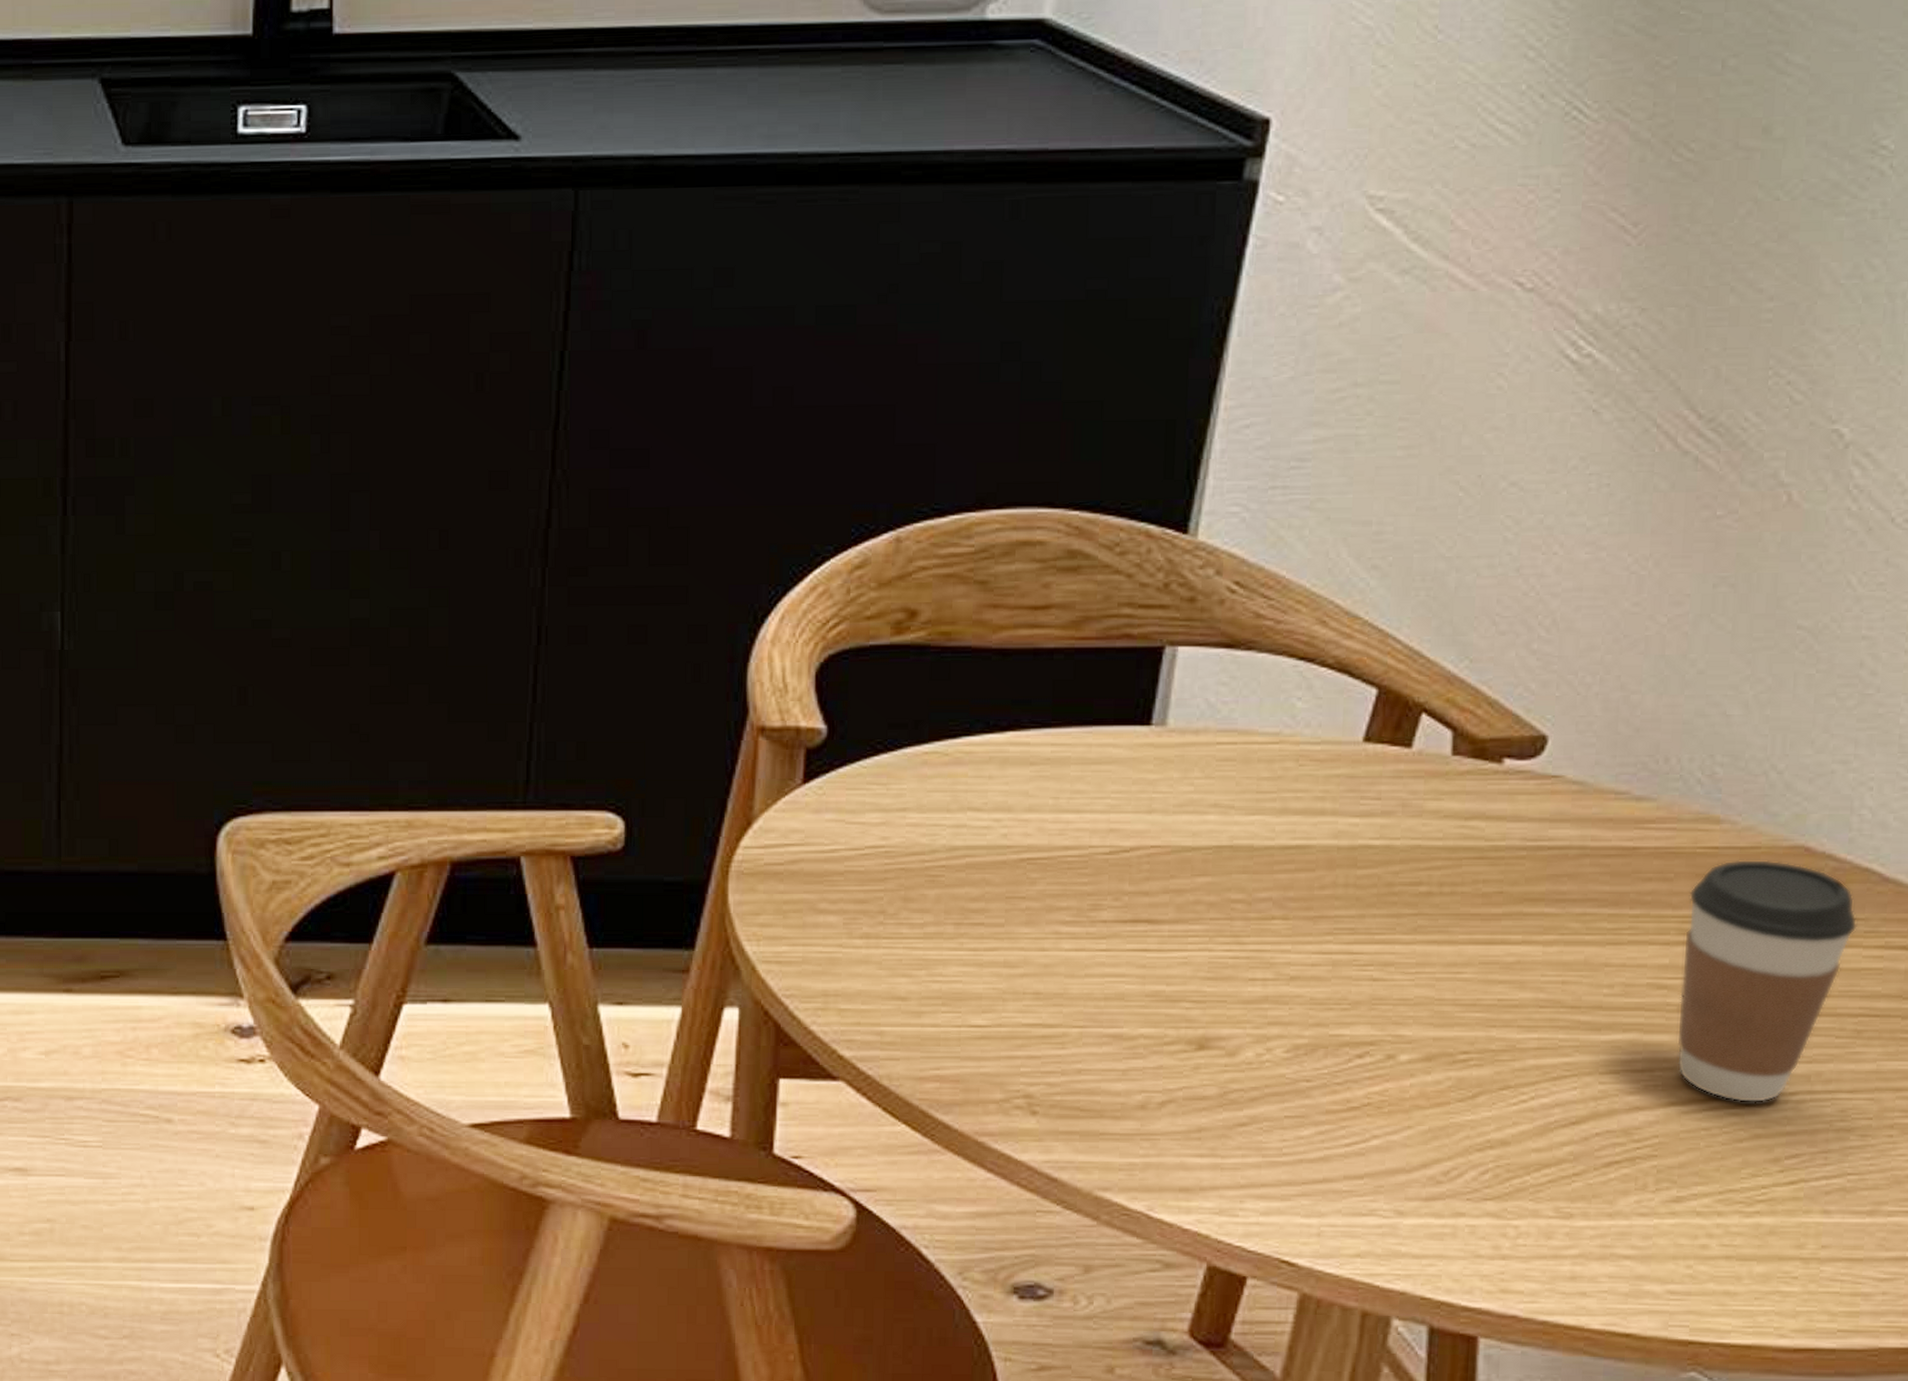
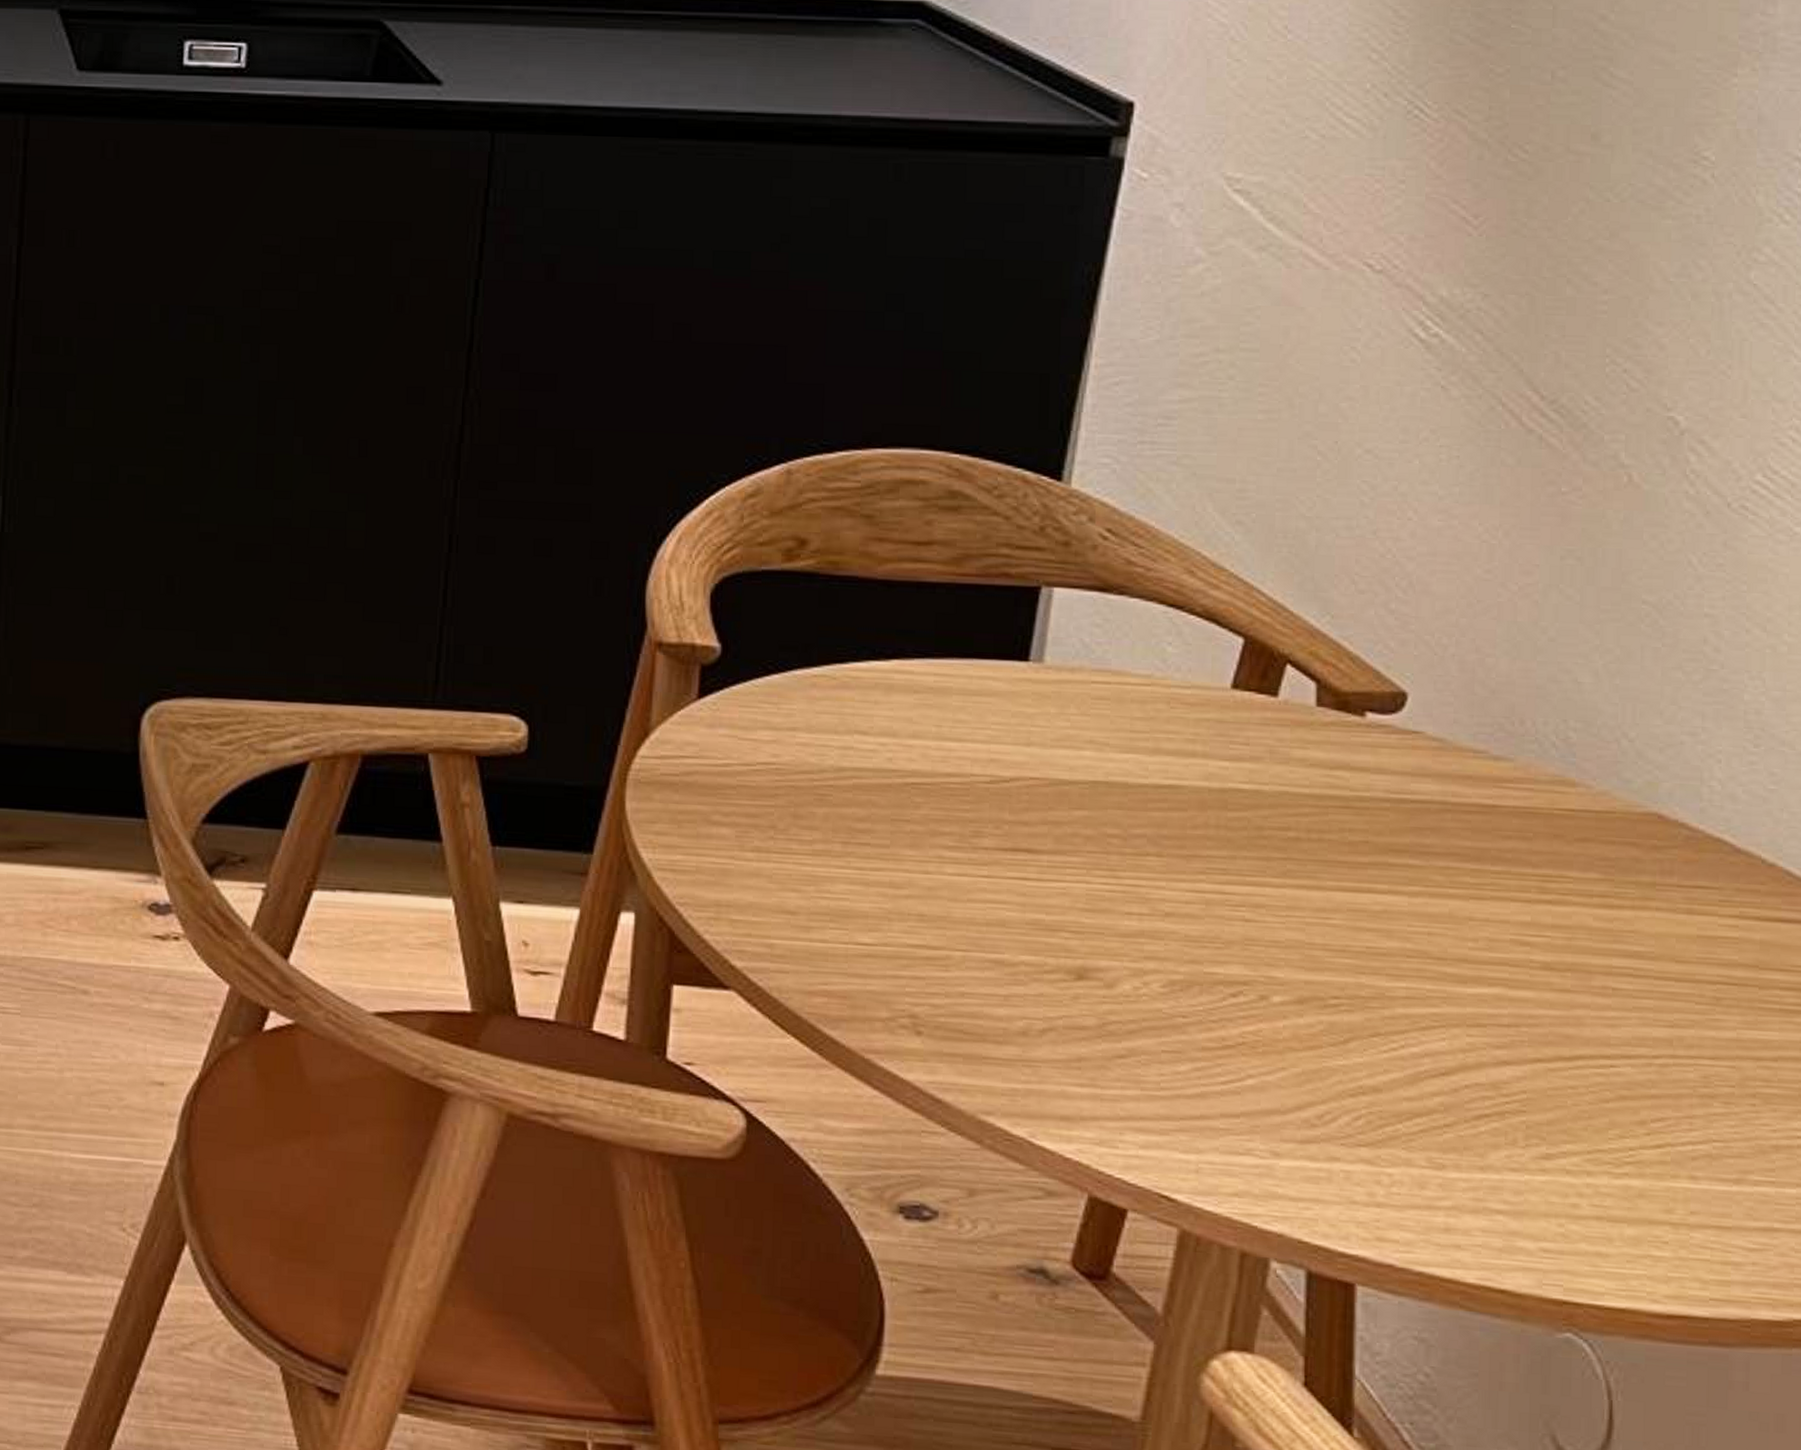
coffee cup: present [1676,859,1858,1103] -> none [1540,822,1712,1065]

